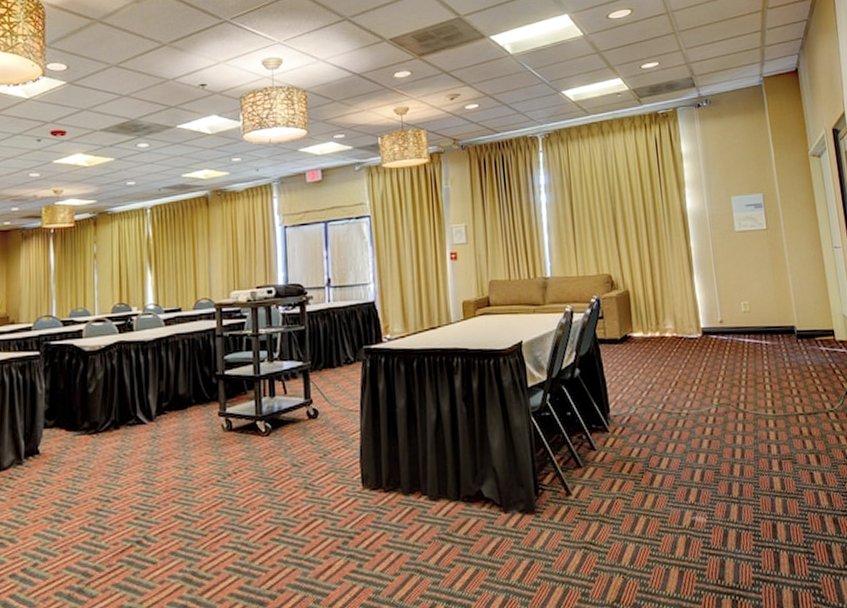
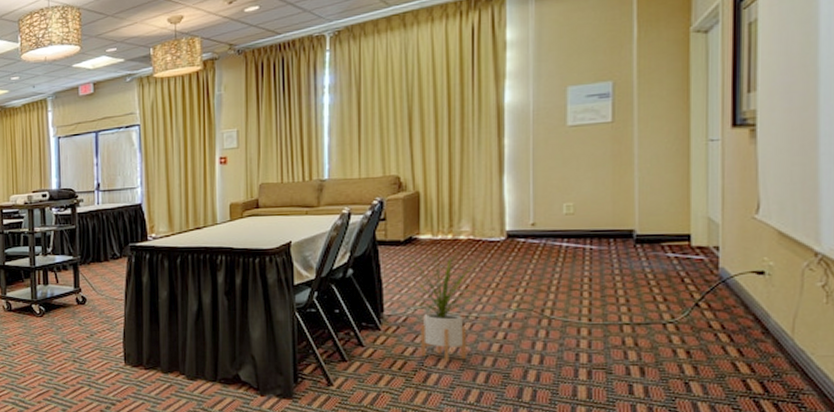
house plant: none [625,347,689,462] -> present [407,250,482,362]

